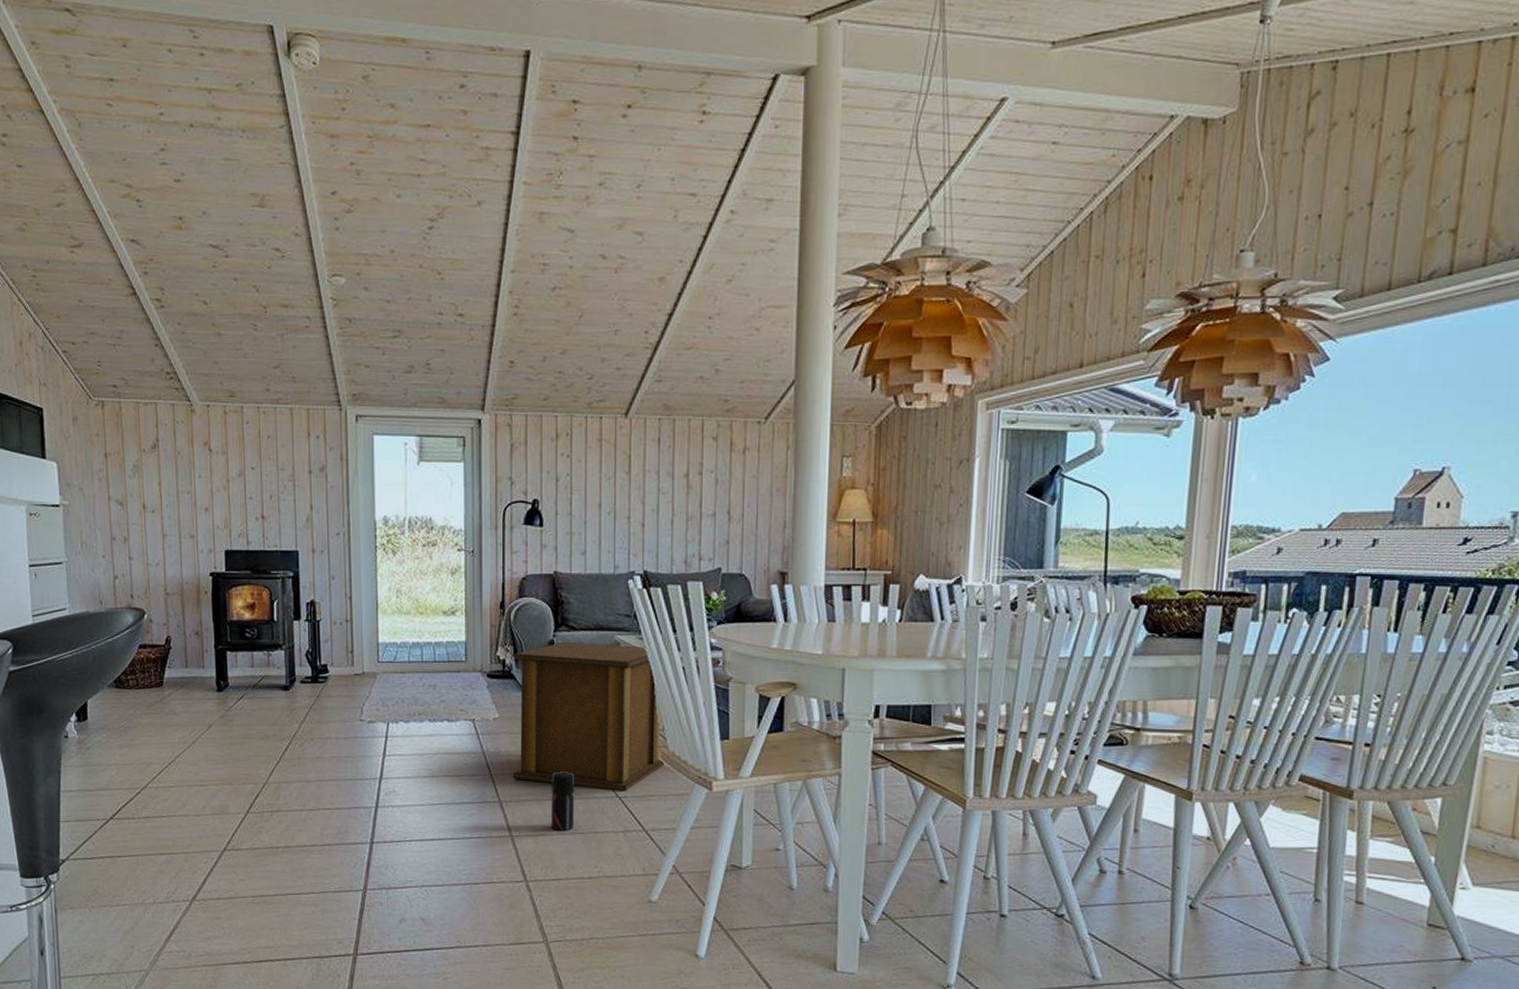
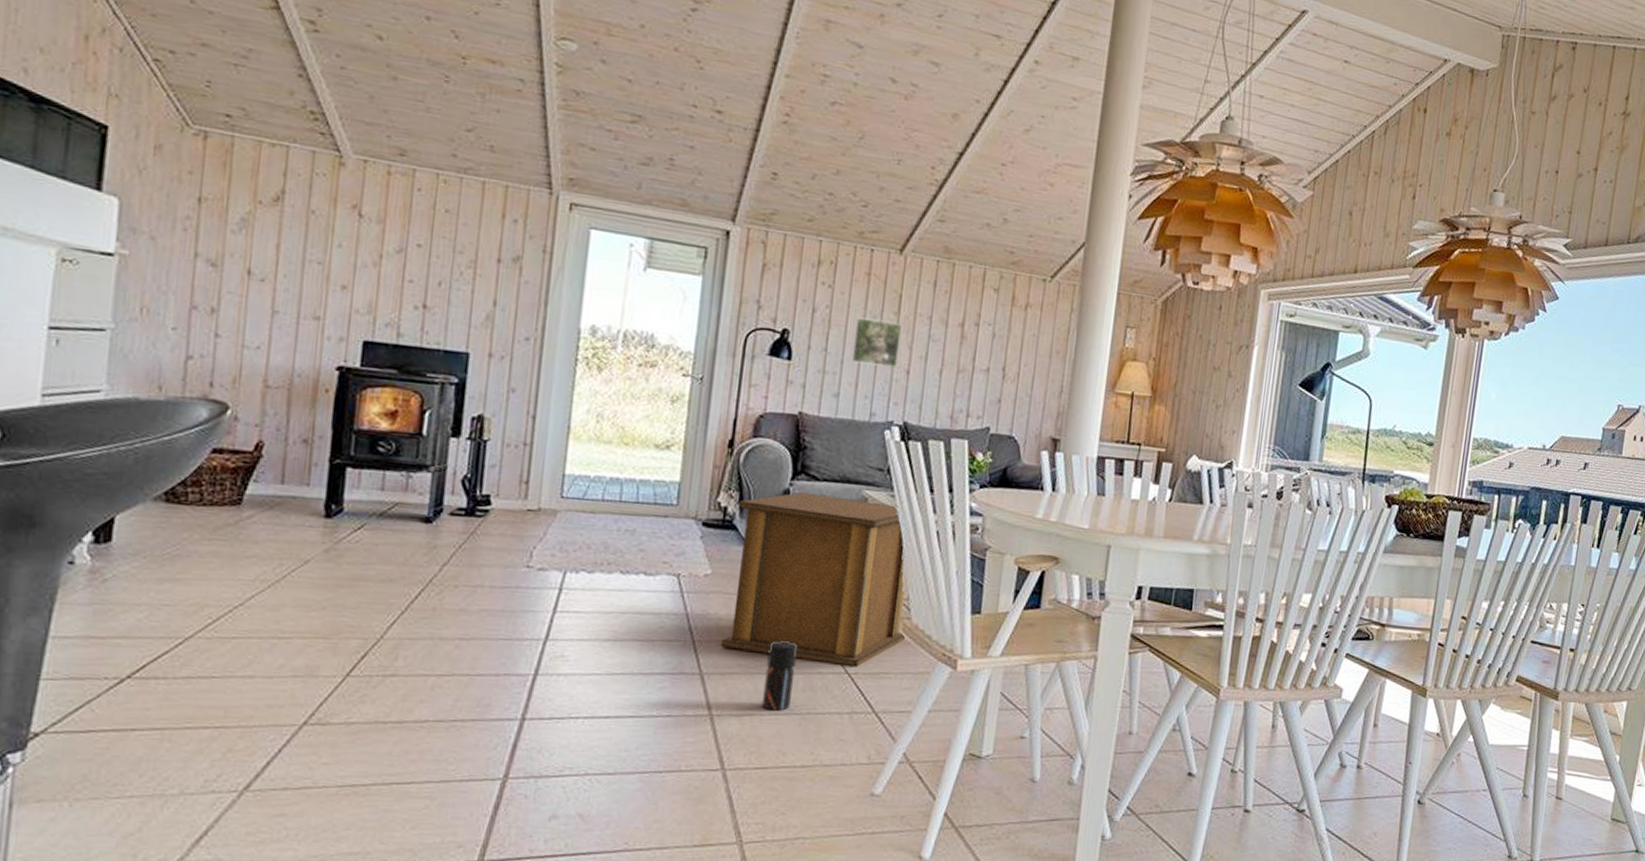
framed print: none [592,481,635,522] -> present [850,317,902,368]

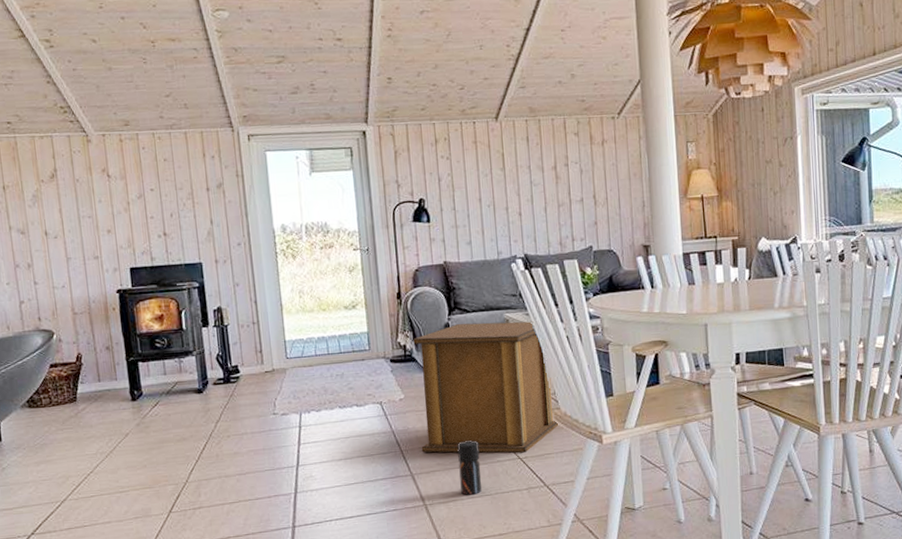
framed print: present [850,317,902,368] -> none [472,177,511,215]

